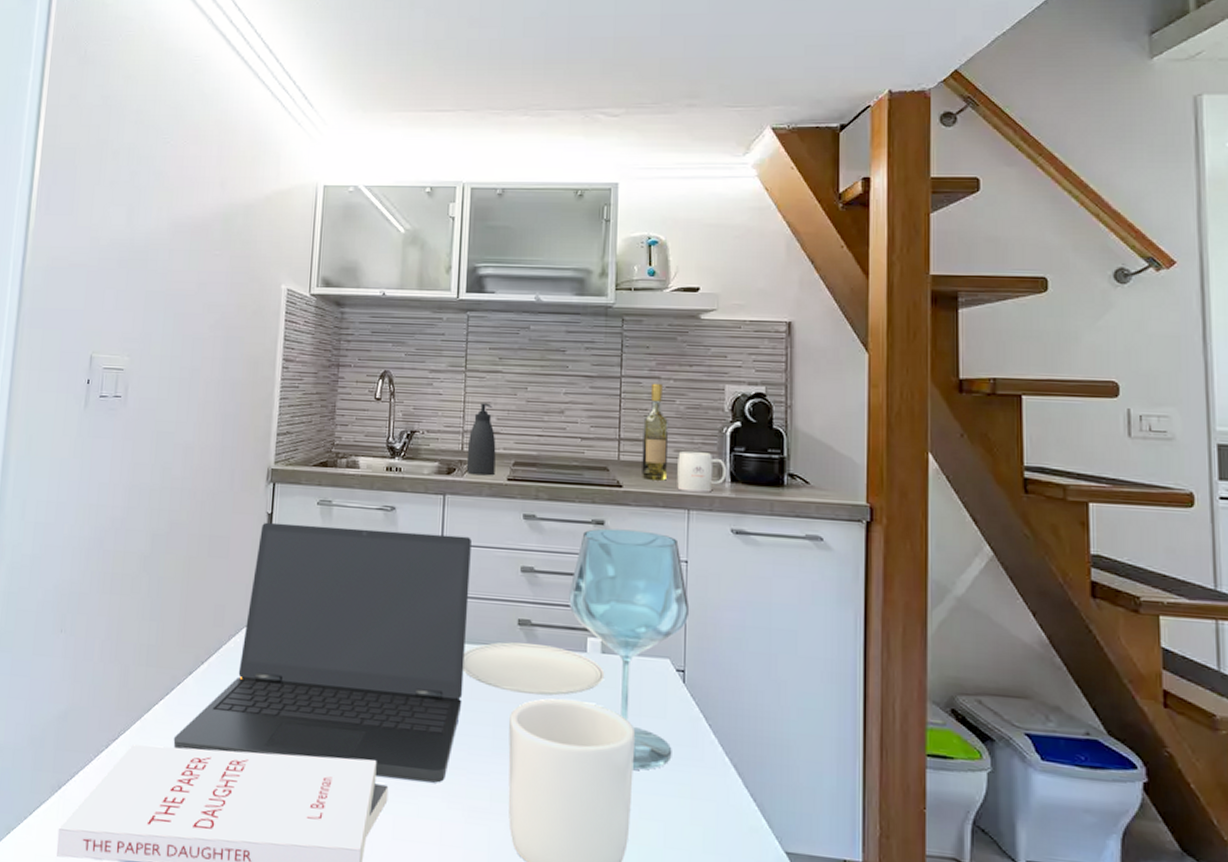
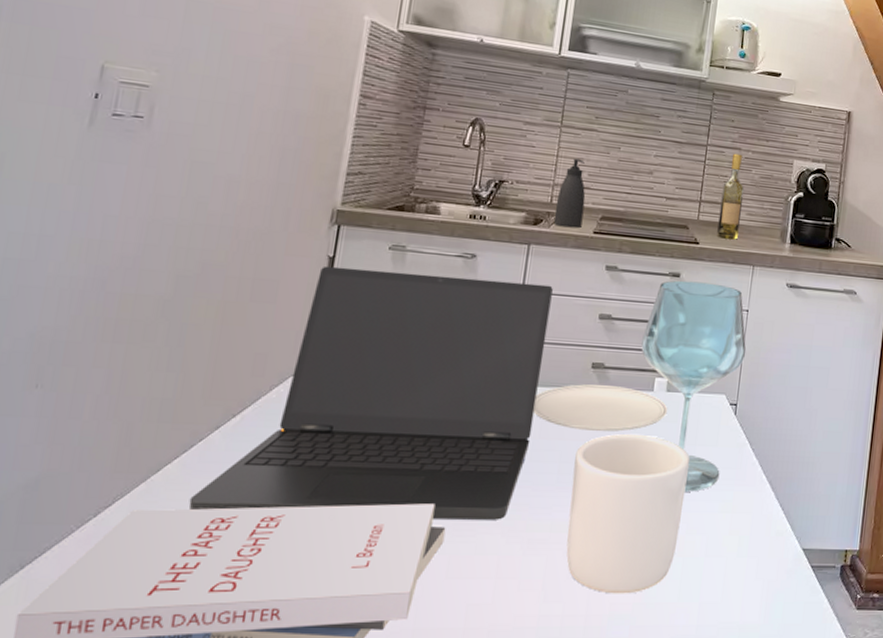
mug: present [677,451,728,494] -> none [746,215,789,252]

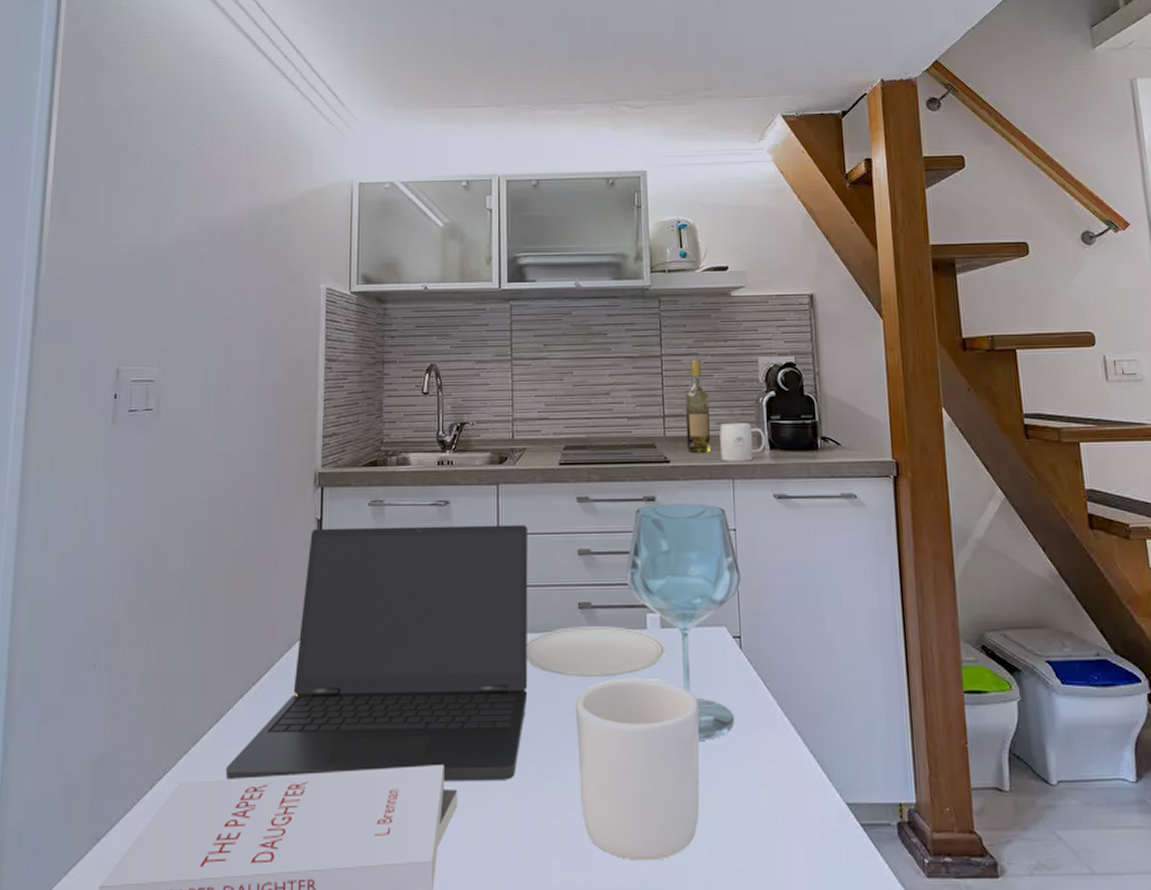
soap dispenser: present [553,158,586,228] -> none [517,390,546,462]
mug: none [746,215,789,252] -> present [719,422,766,463]

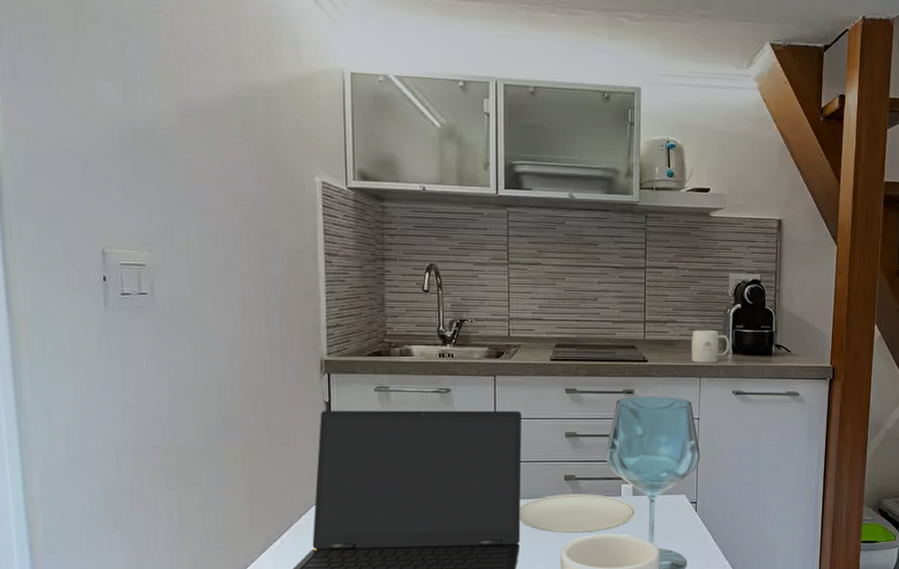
bottle: present [685,359,710,453] -> none [663,272,685,355]

